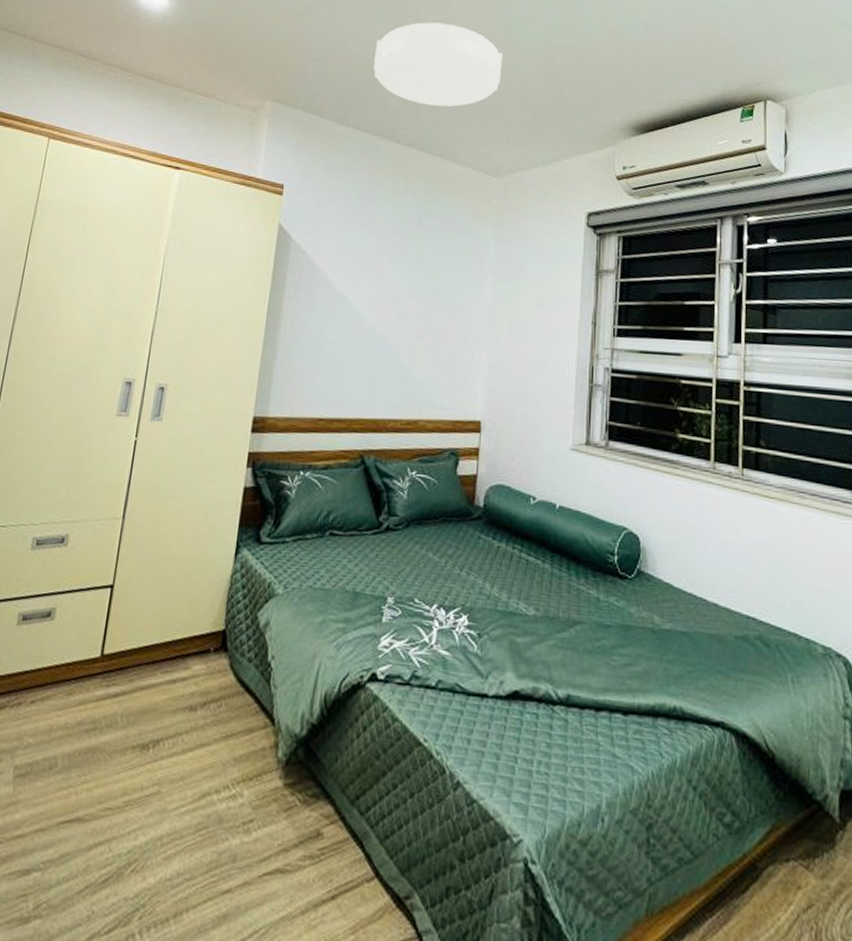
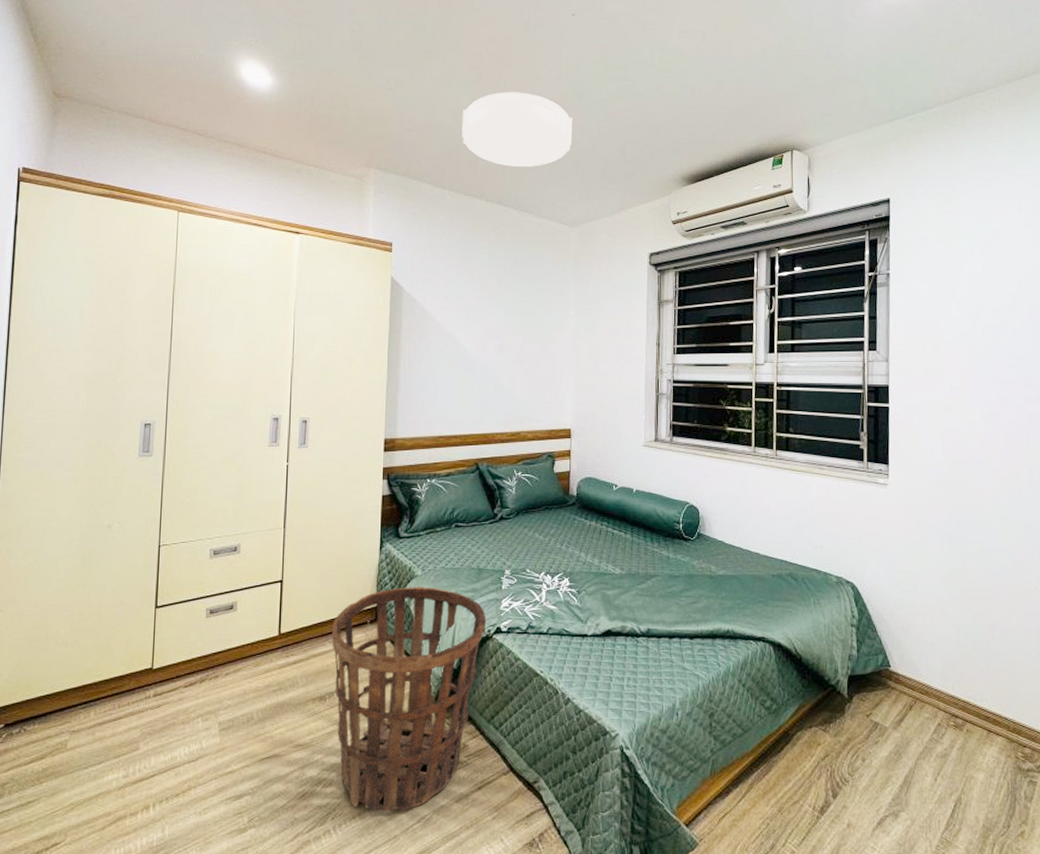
basket: none [156,608,360,918] -> present [331,587,487,811]

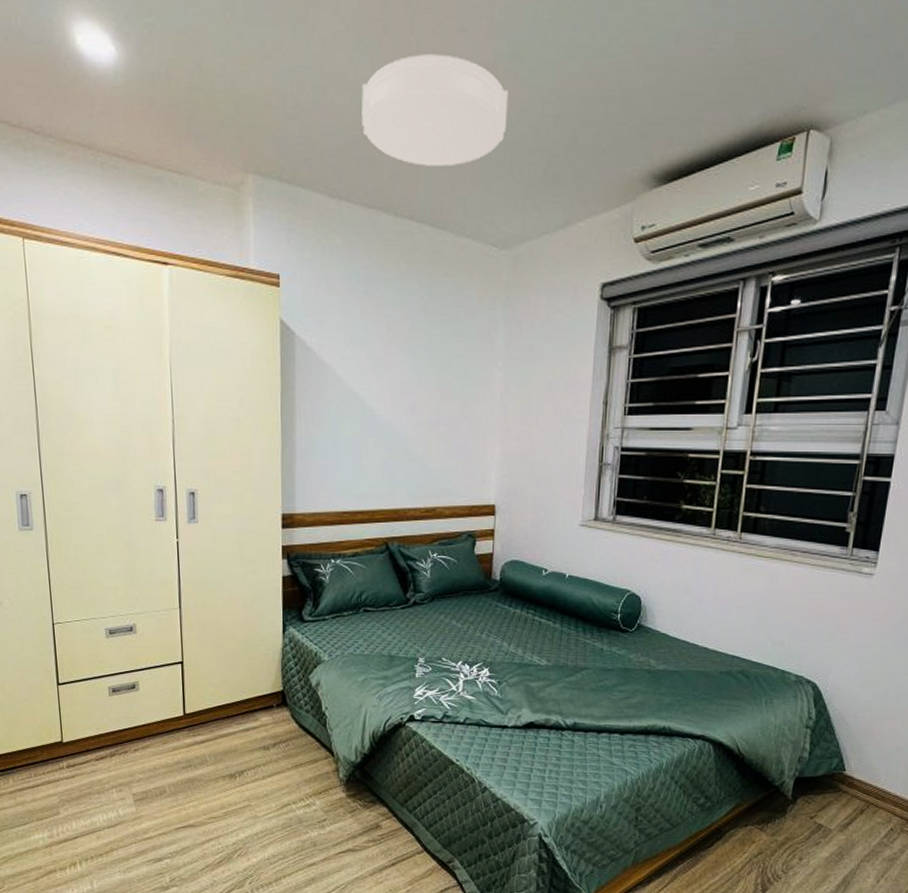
basket: present [331,587,487,811] -> none [237,672,399,880]

